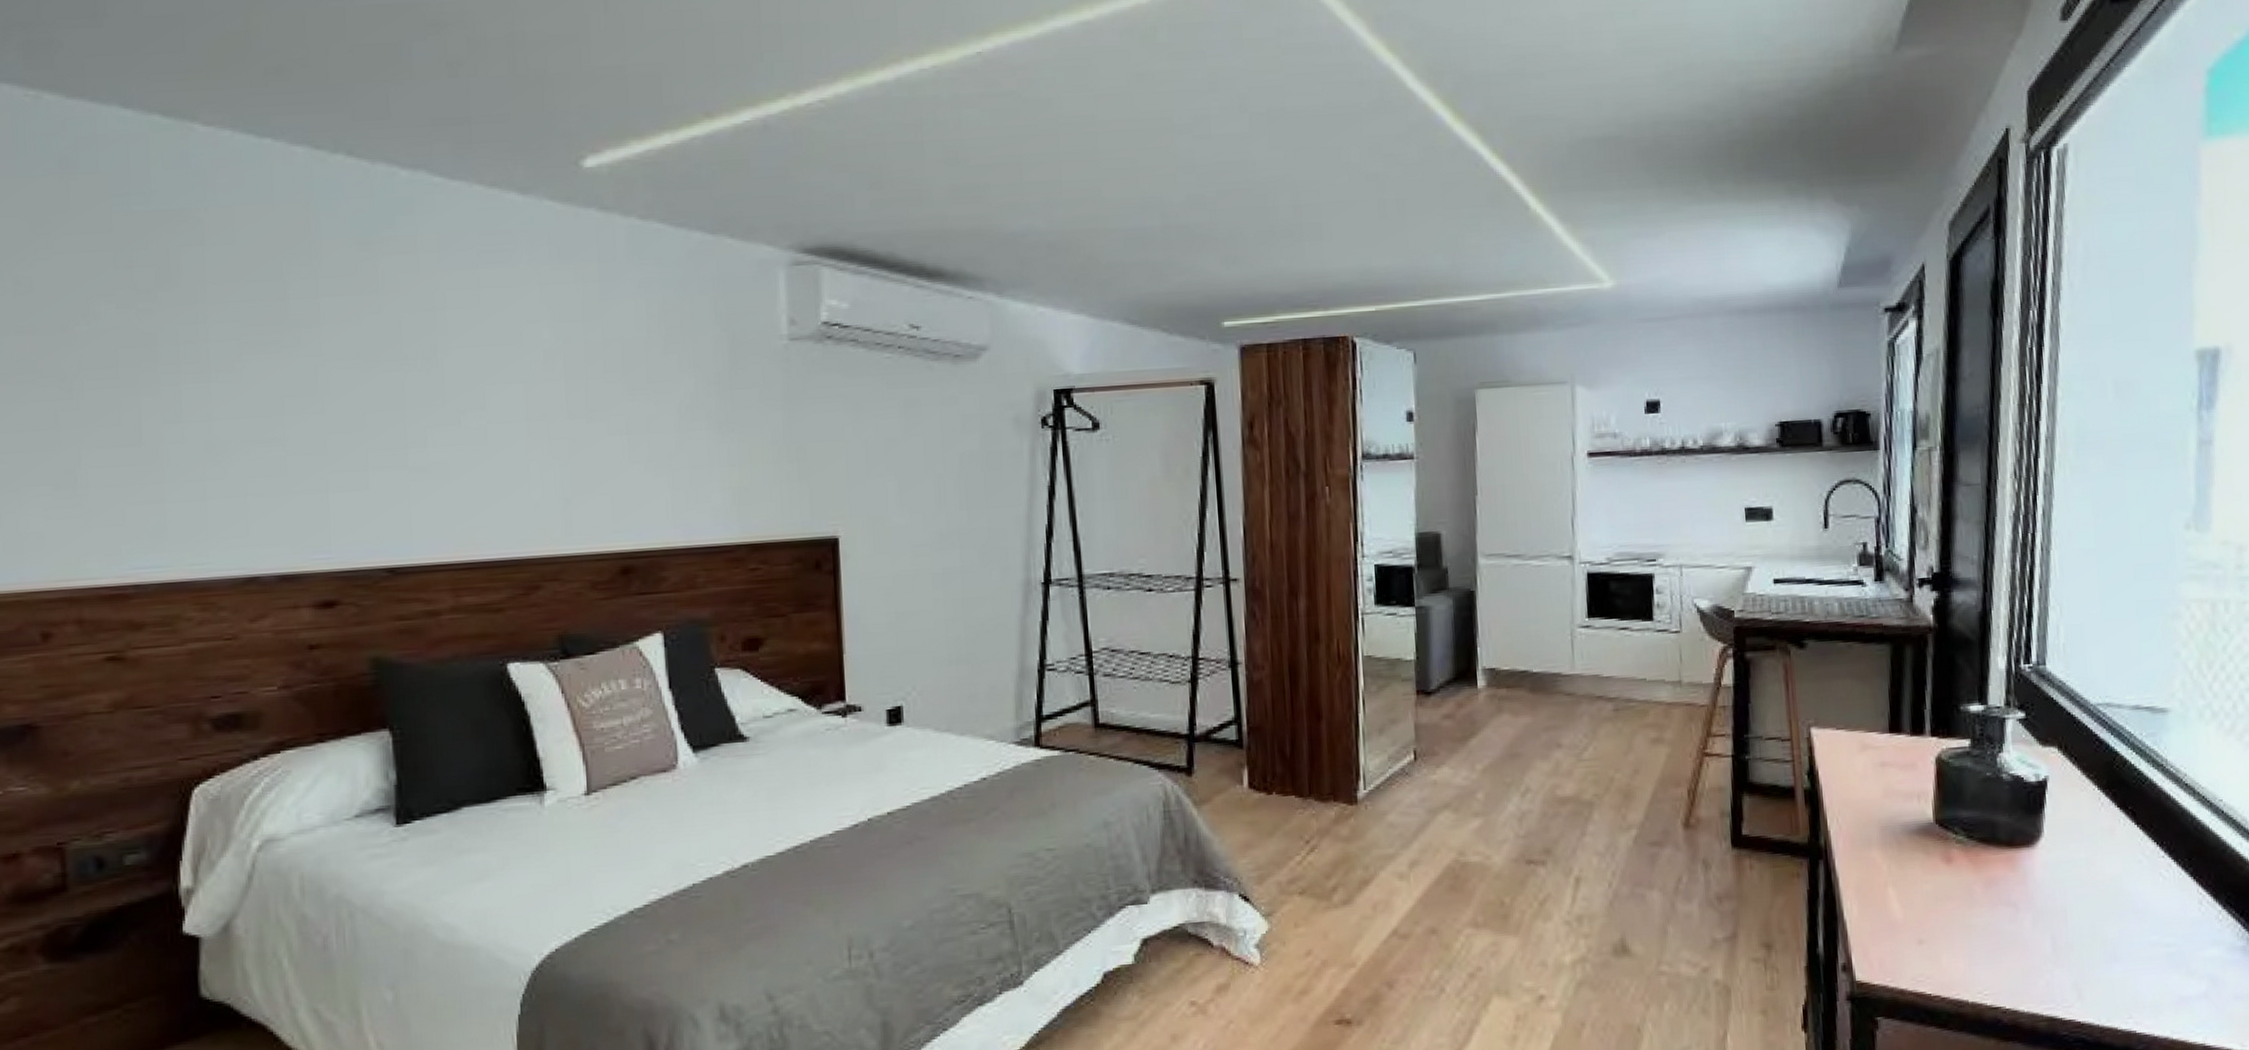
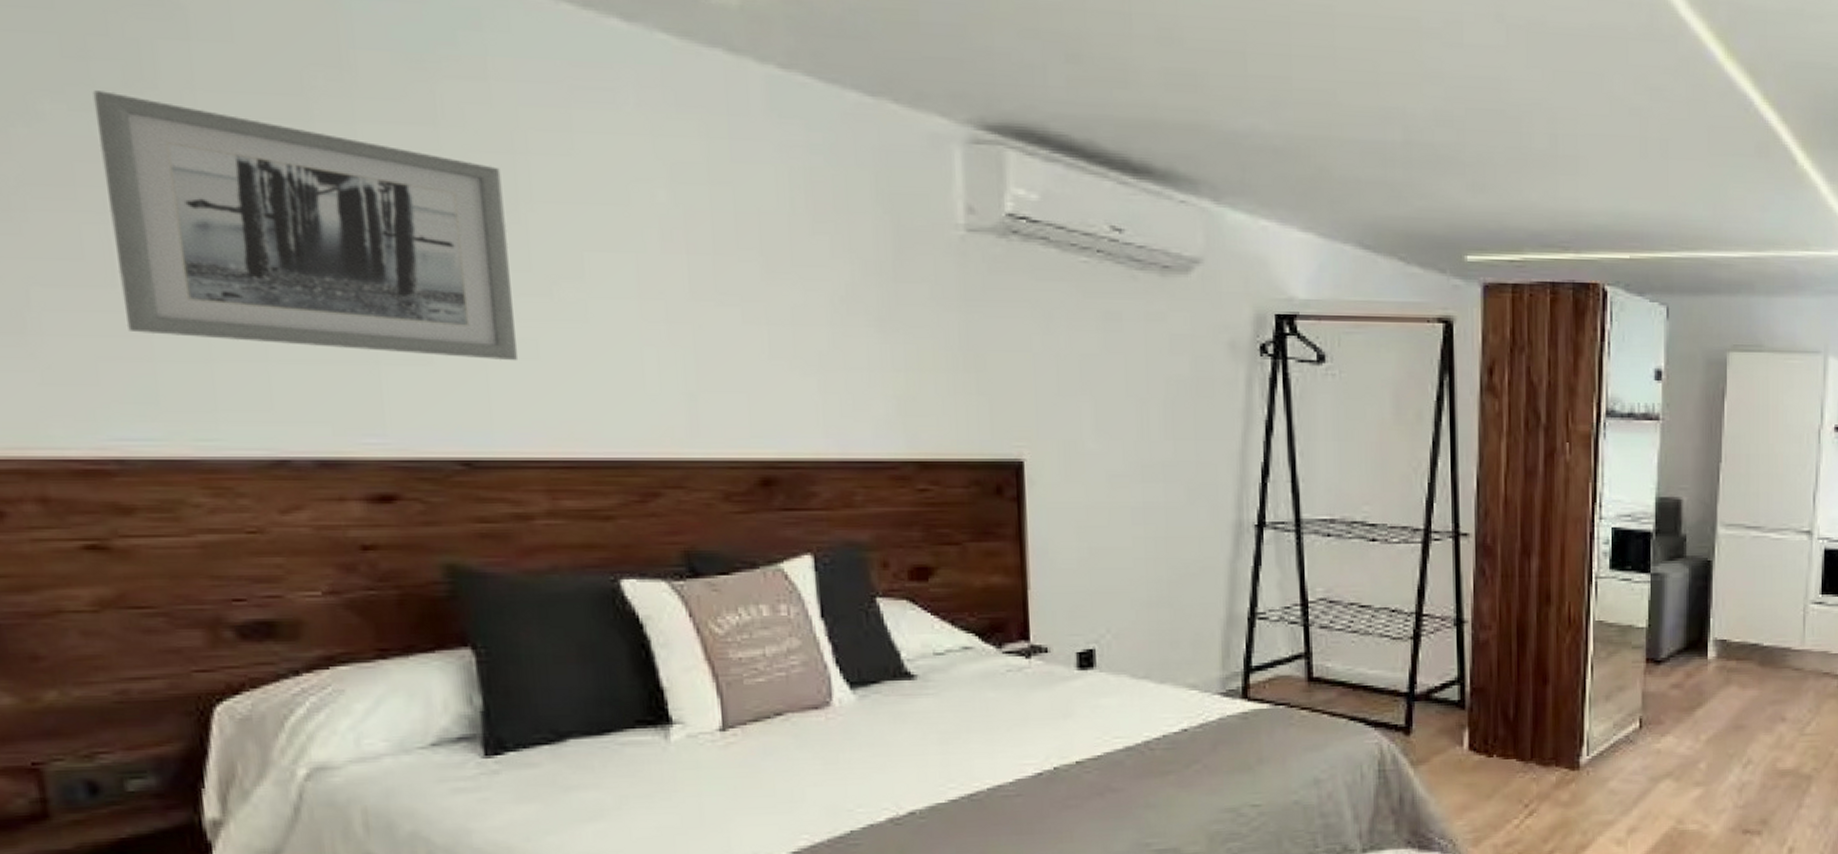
wall art: none [134,291,433,482] -> present [92,90,518,361]

